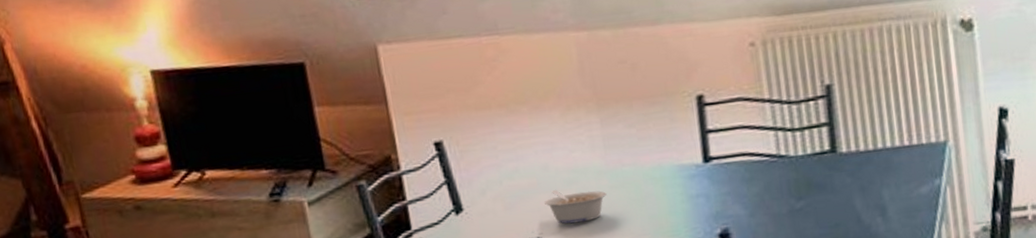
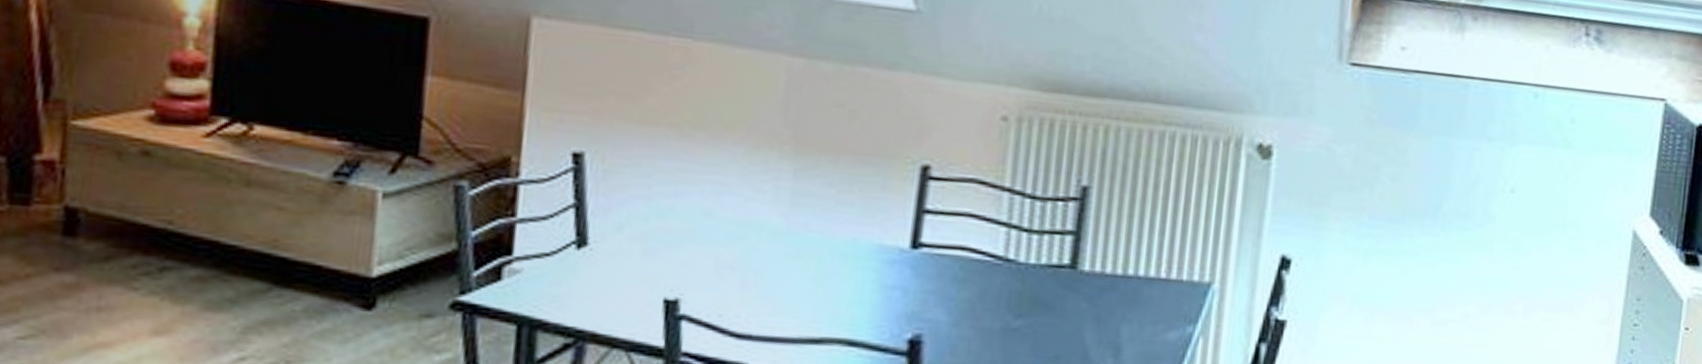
legume: present [544,190,607,224] -> none [696,244,779,291]

